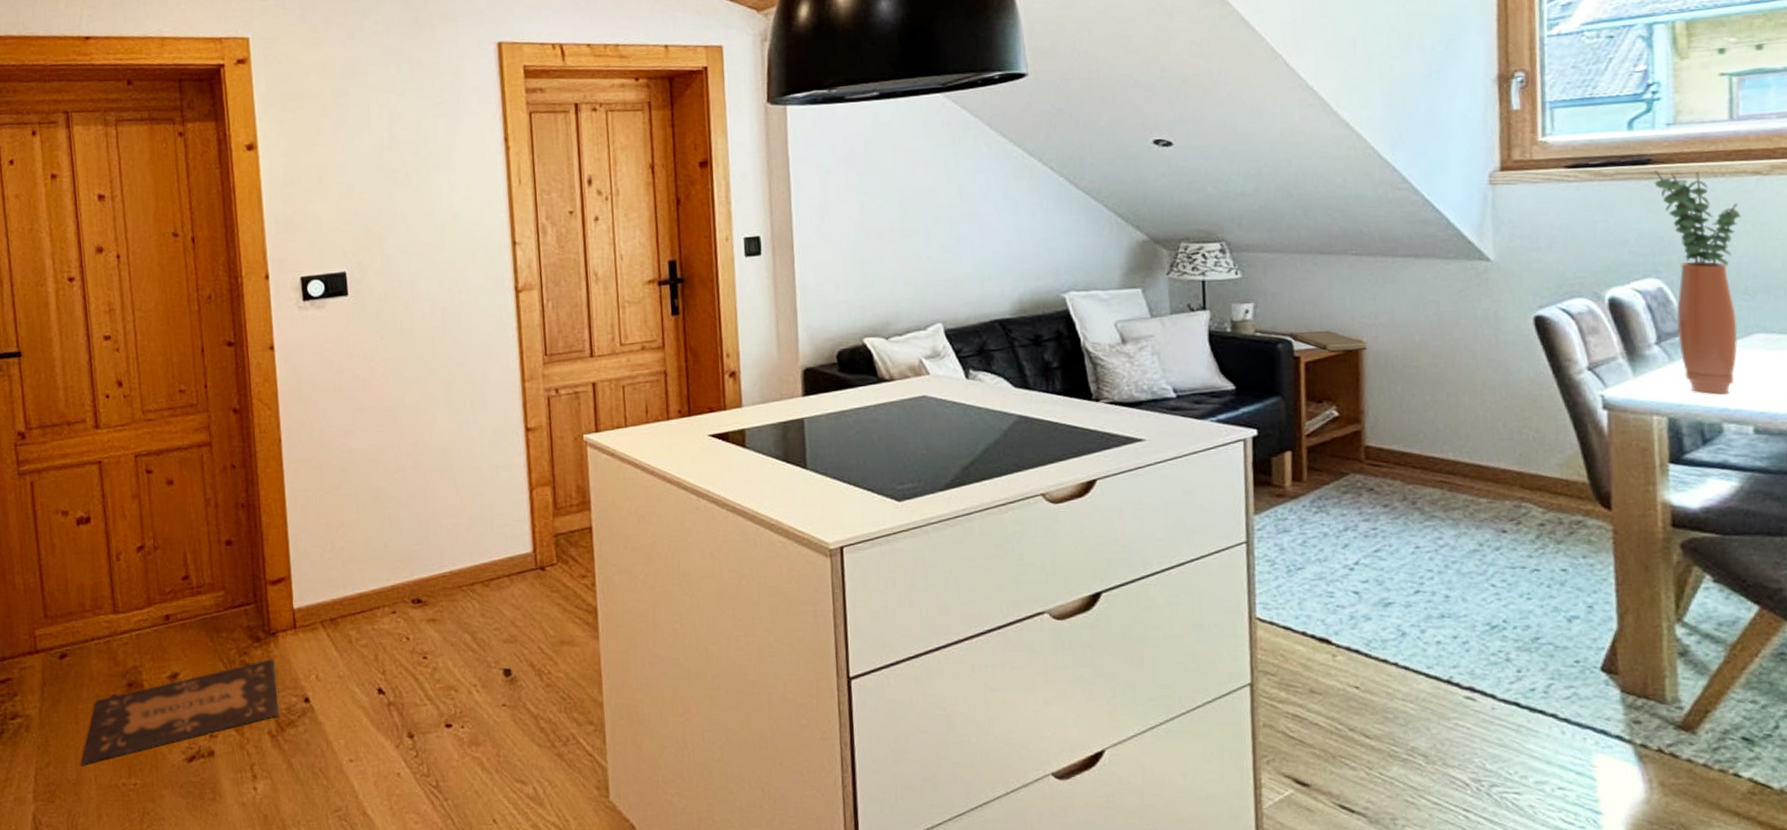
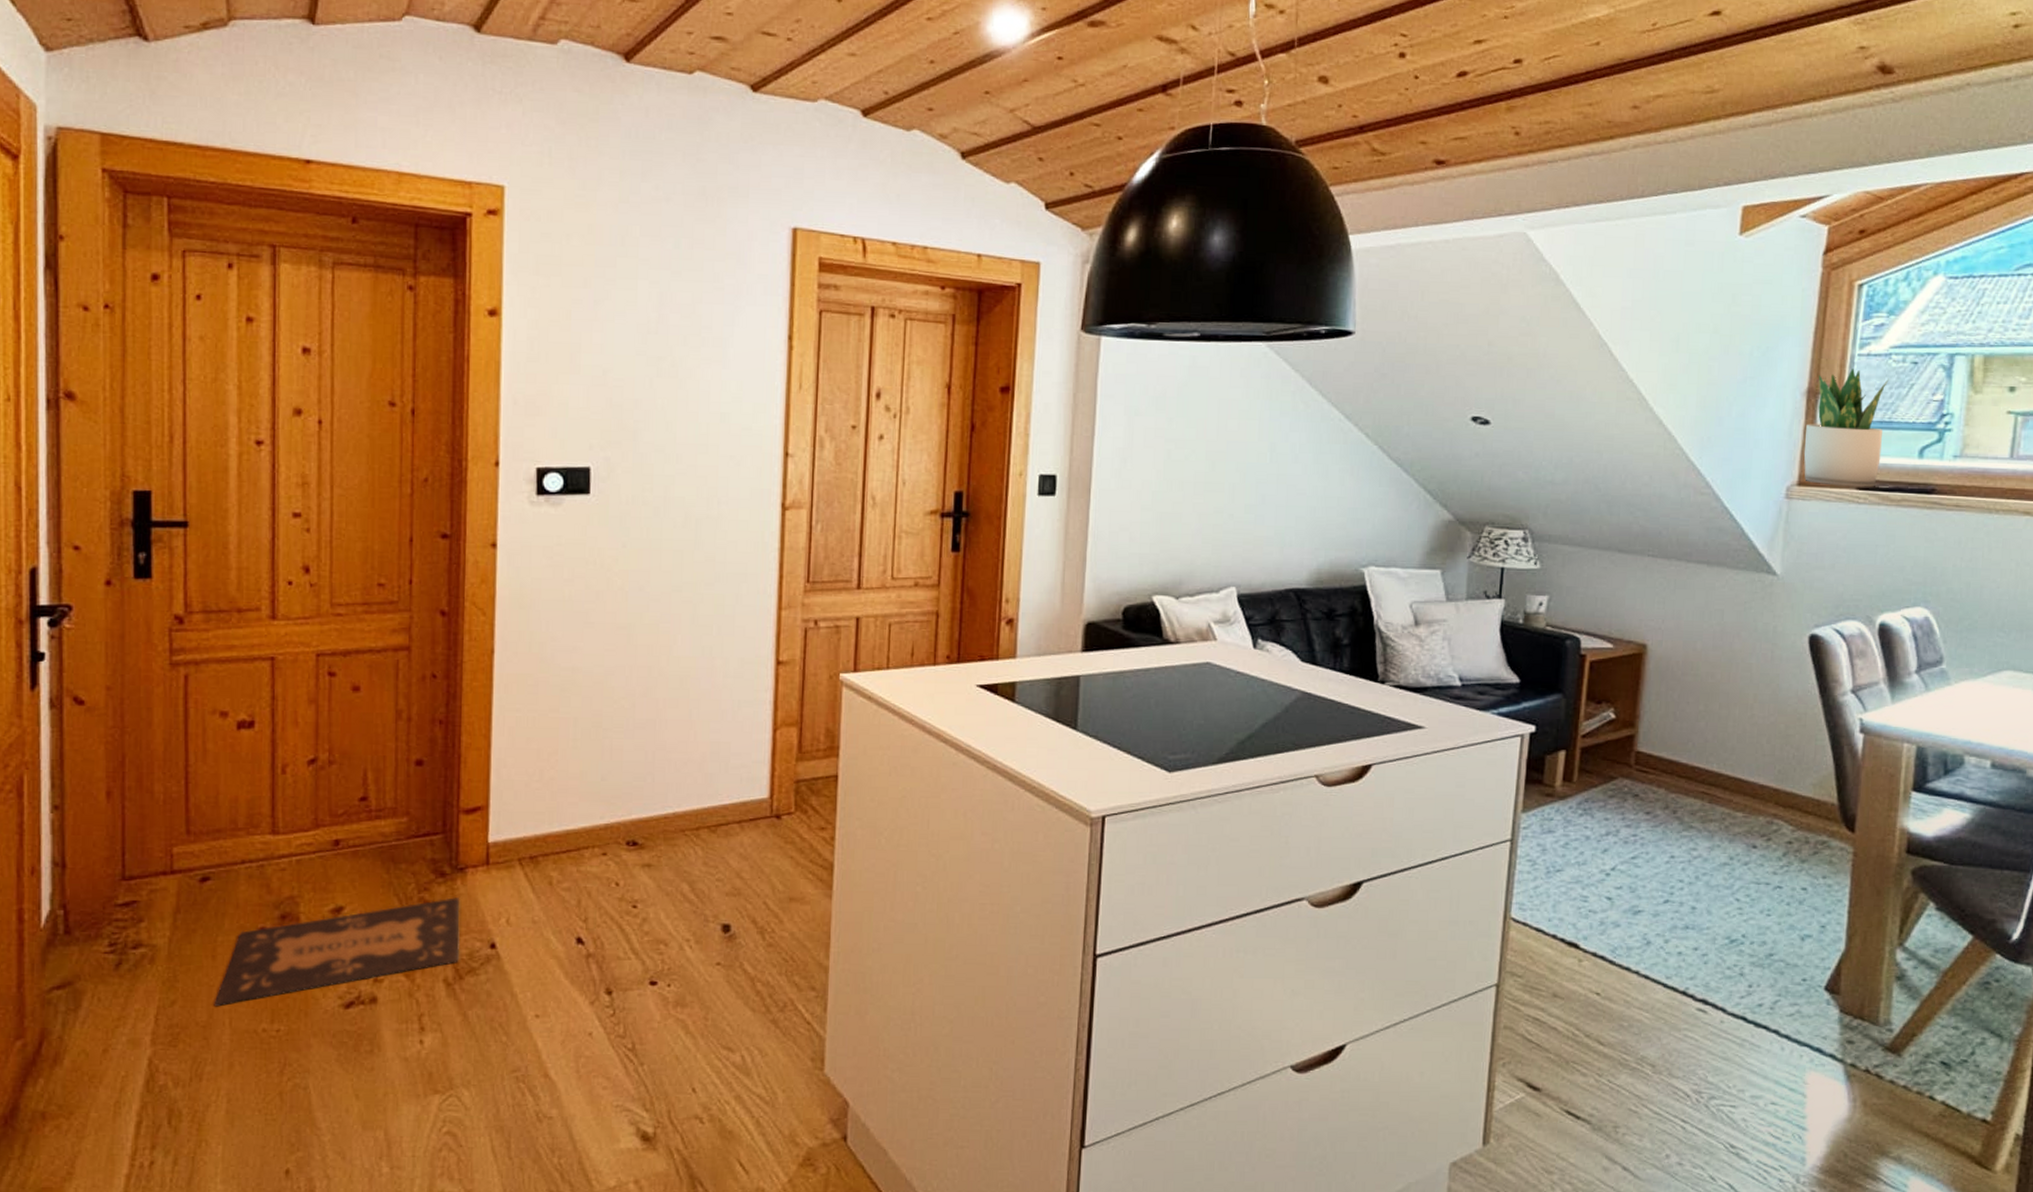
book: present [1289,331,1368,352] -> none [1578,630,1652,654]
planter: none [1501,50,1587,168] -> present [1803,369,1889,488]
vase: present [1654,170,1741,395] -> none [1935,501,2008,727]

